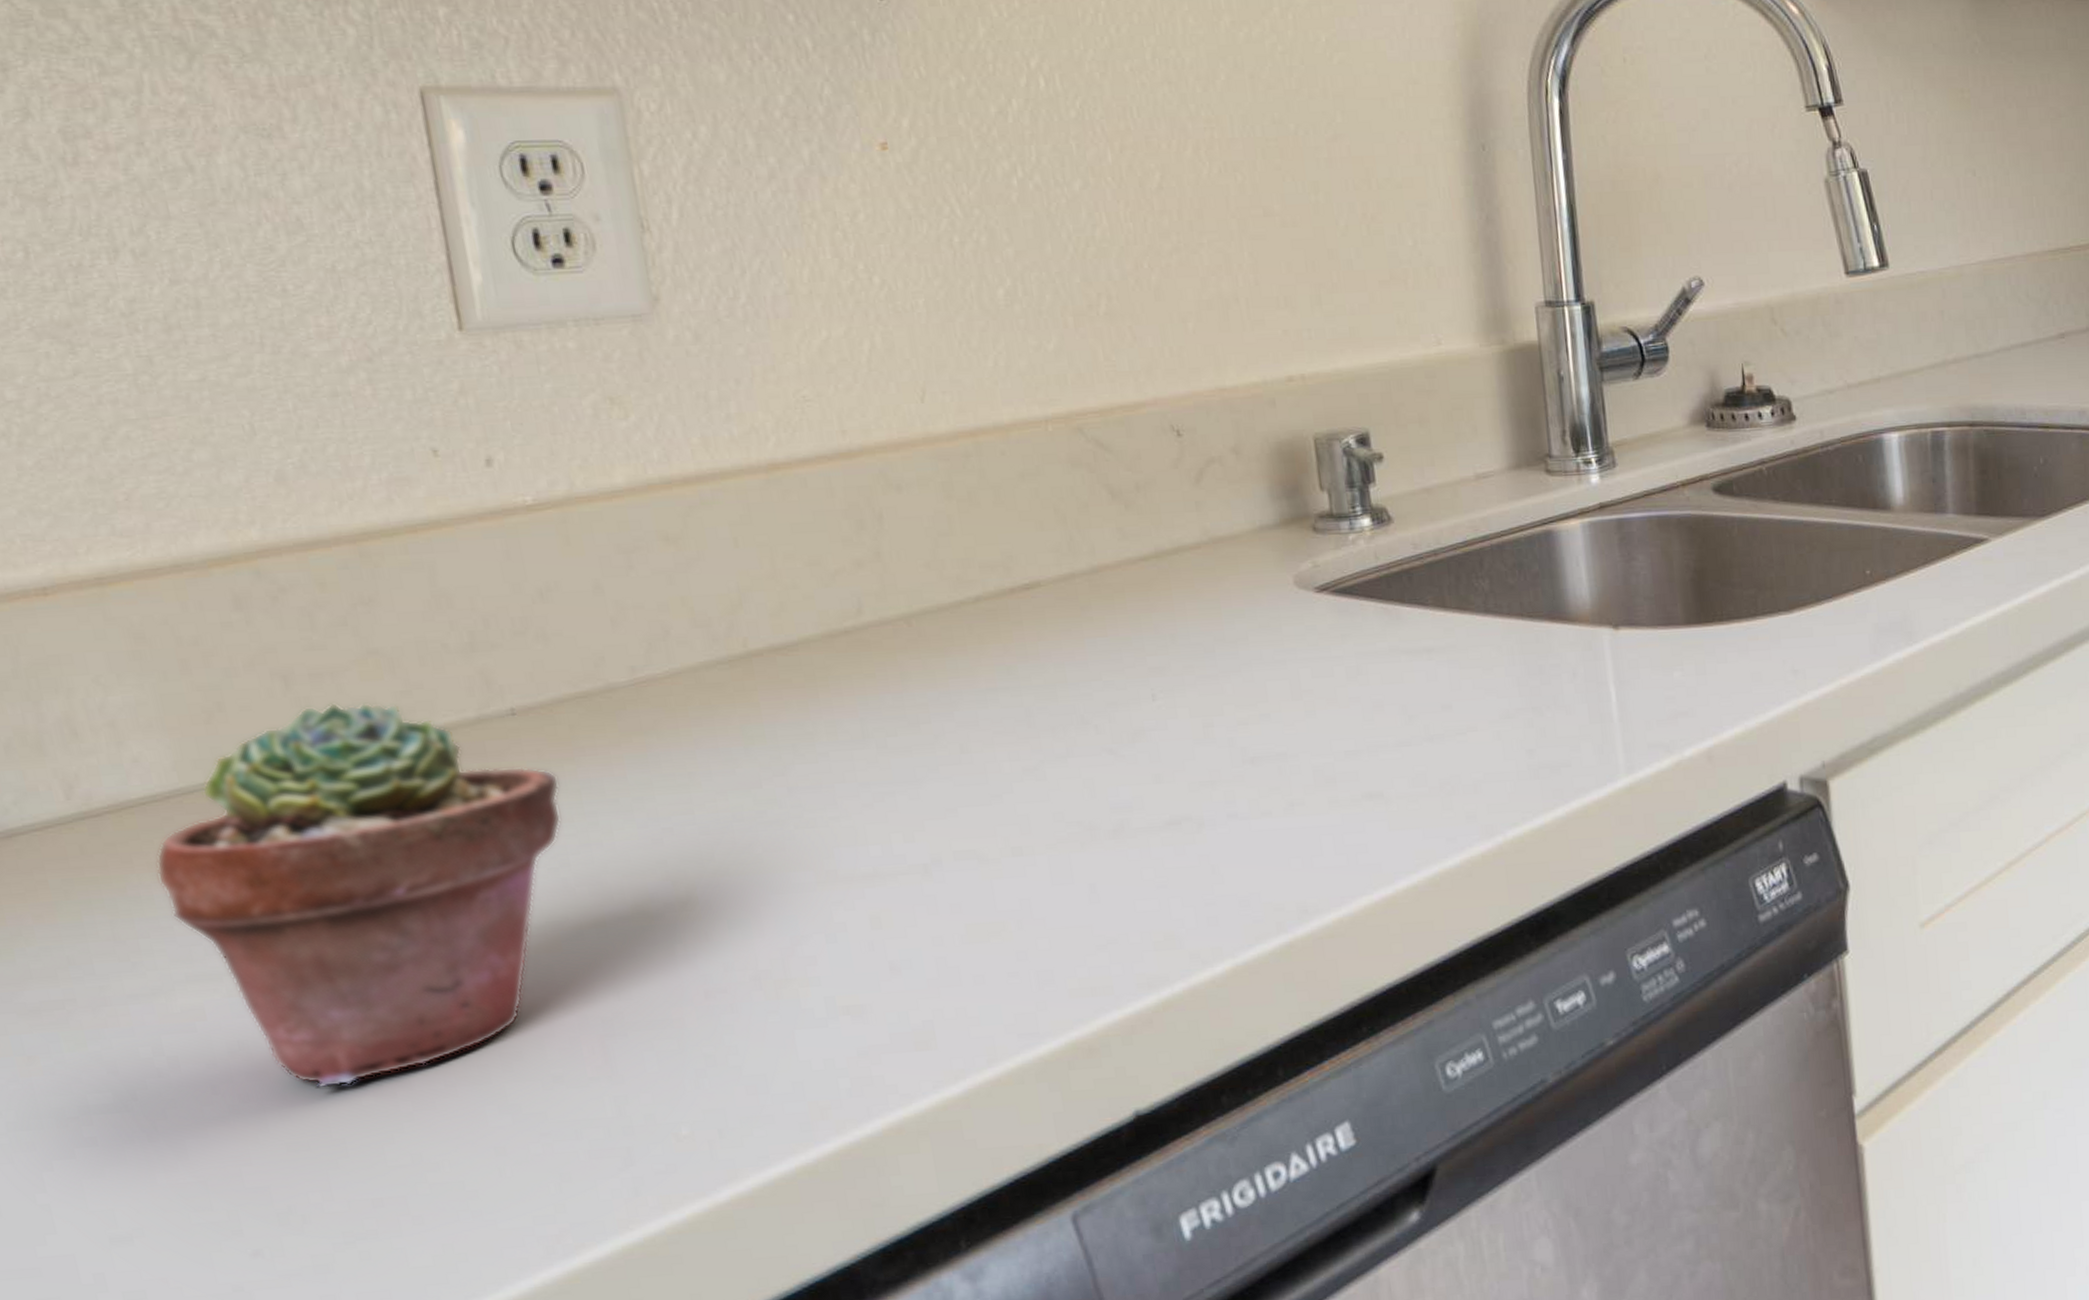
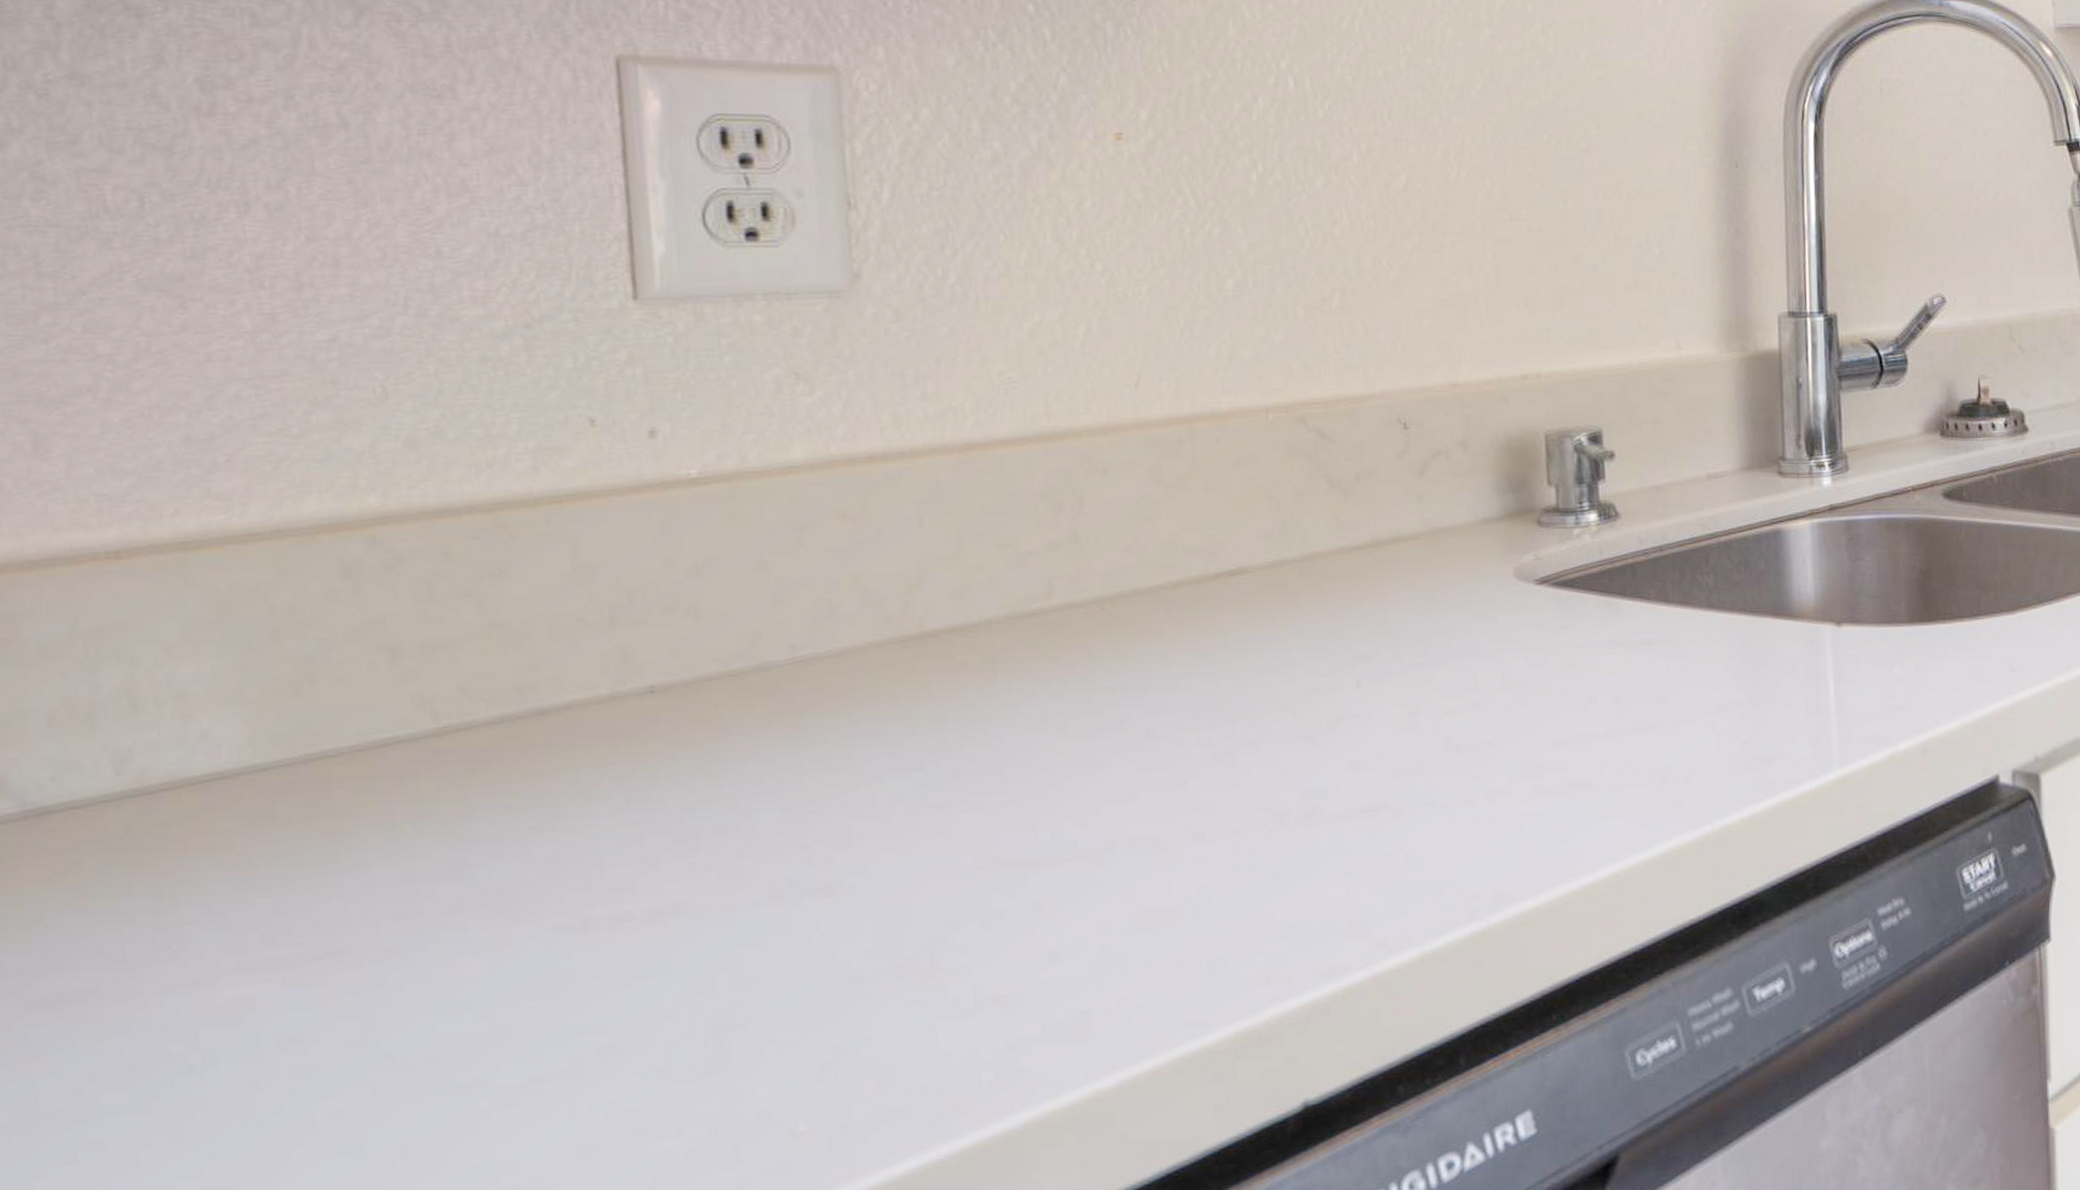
potted succulent: present [156,702,562,1090] -> none [214,677,697,1087]

